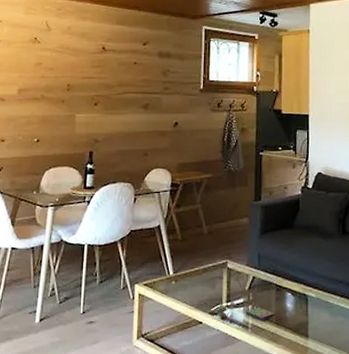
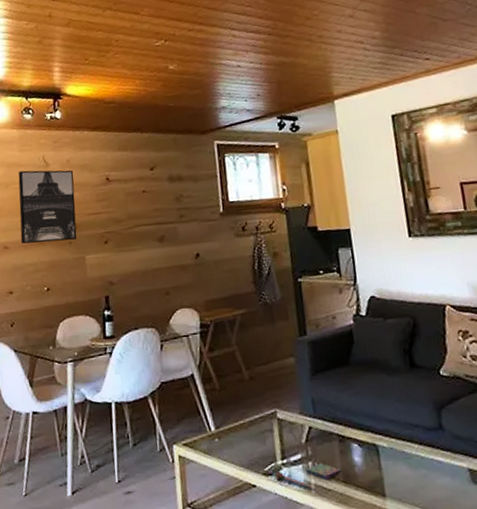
wall art: none [17,32,73,100] -> present [18,170,77,244]

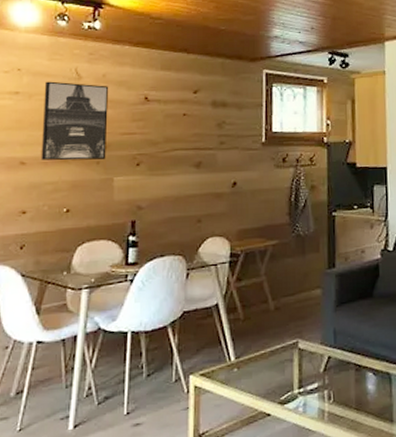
board game: present [267,463,341,496] -> none [283,391,355,424]

